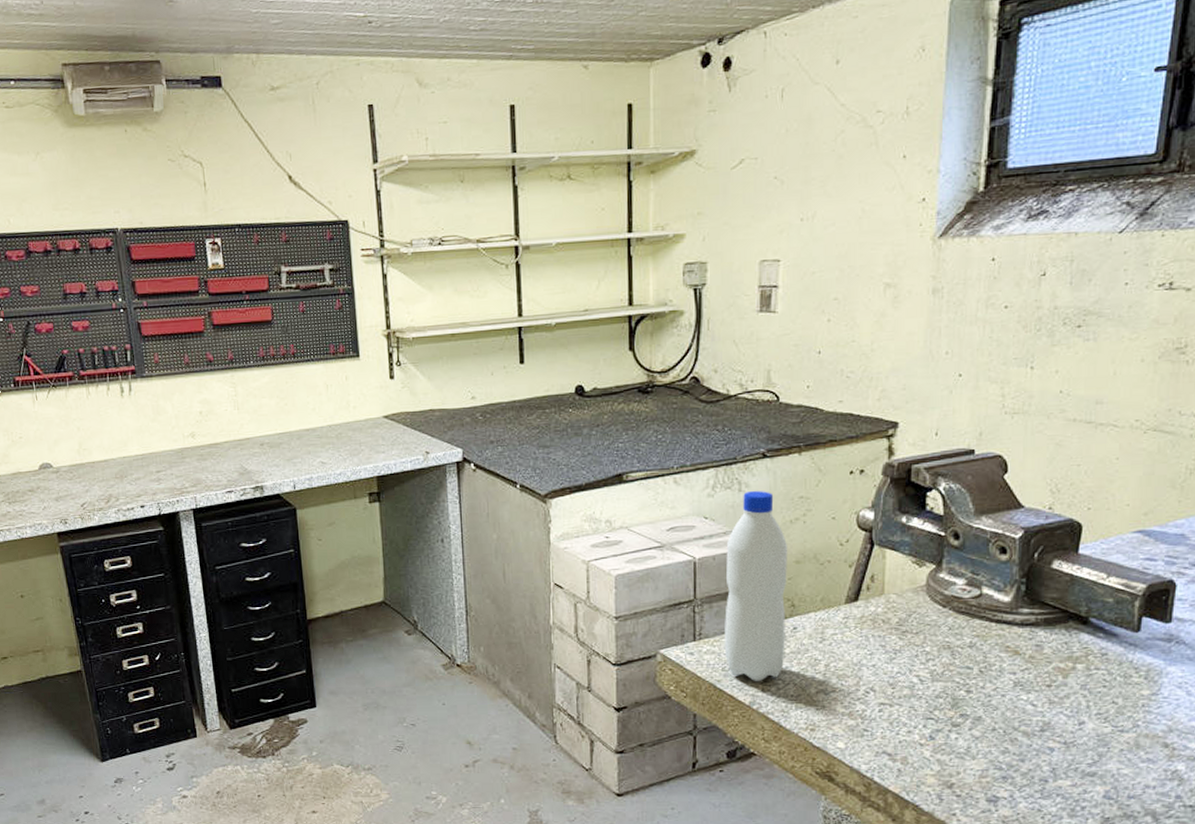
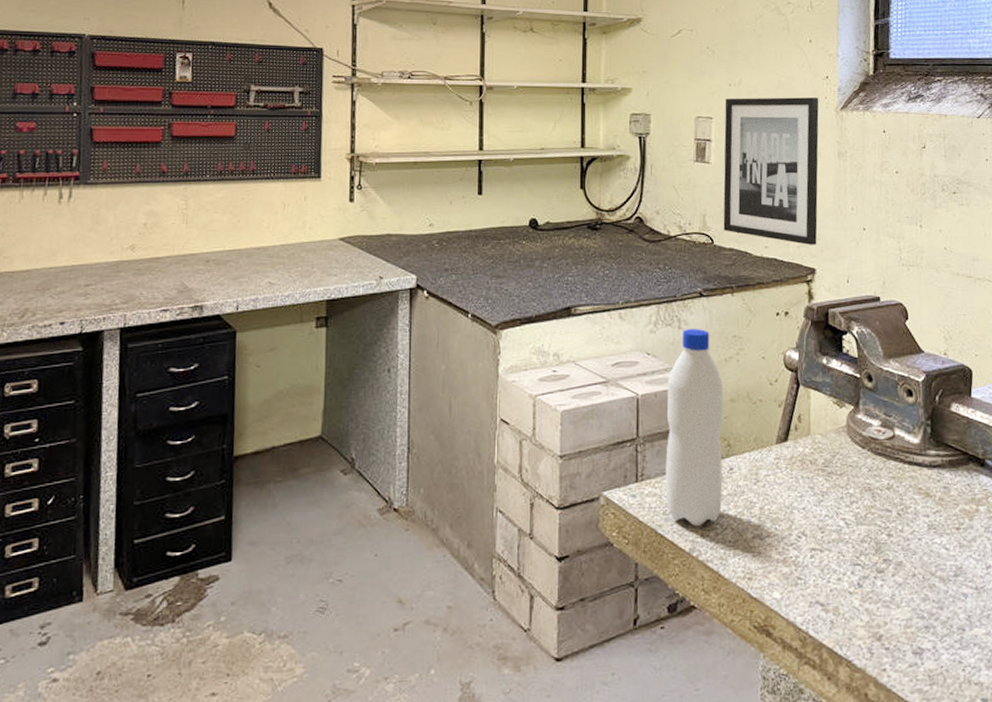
wall art: none [791,225,912,397] -> present [723,97,819,245]

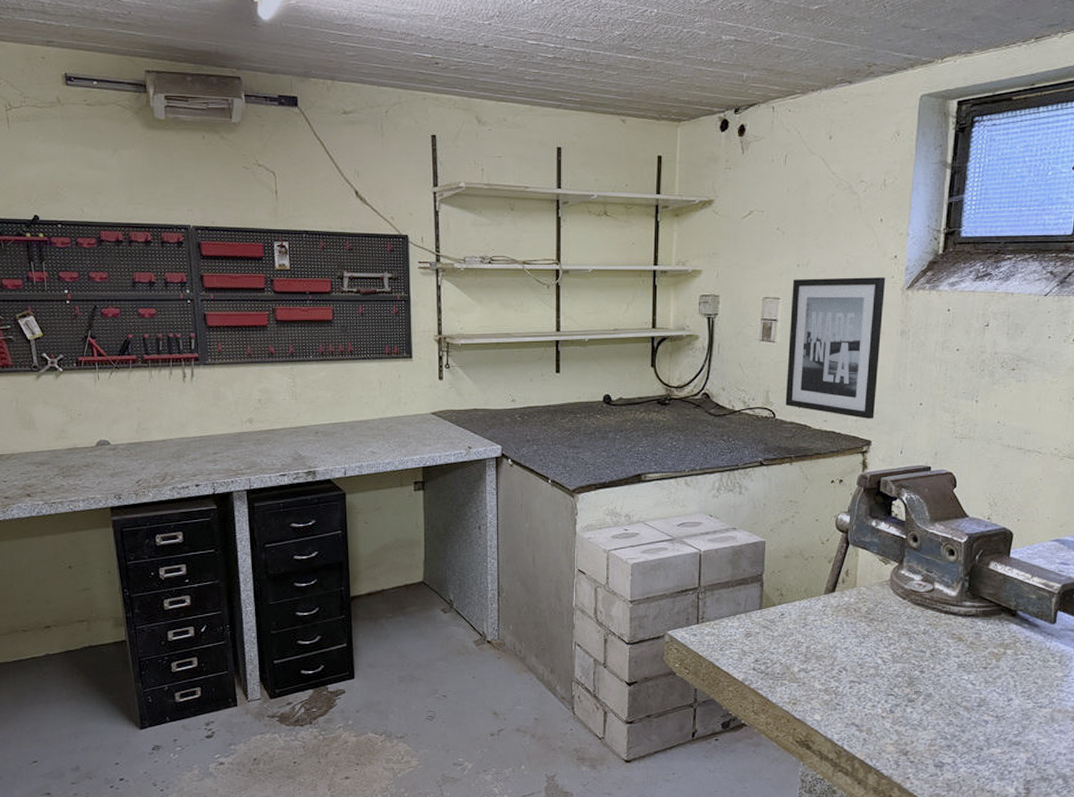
water bottle: present [666,329,724,527] -> none [723,494,779,661]

